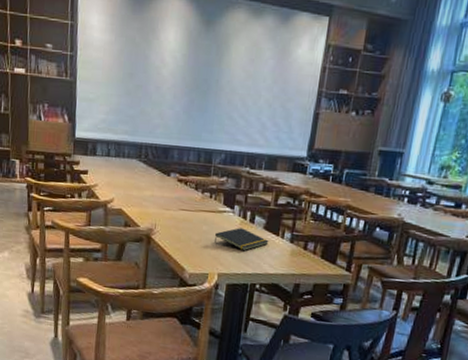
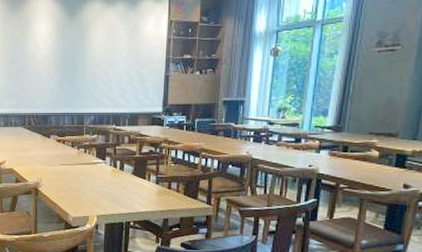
notepad: present [215,228,269,251] -> none [92,175,138,195]

